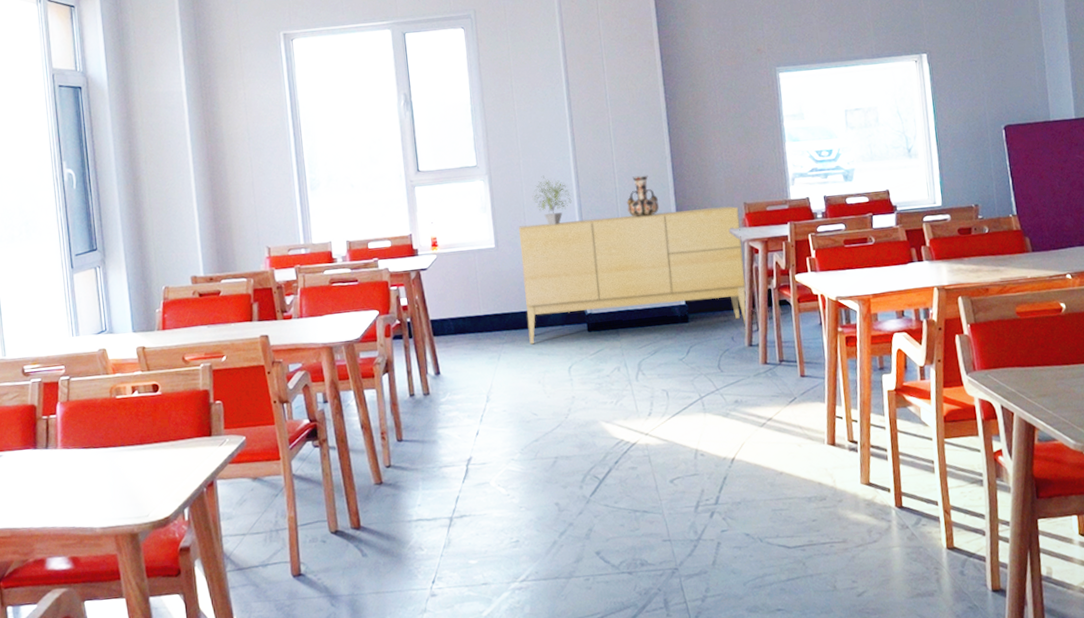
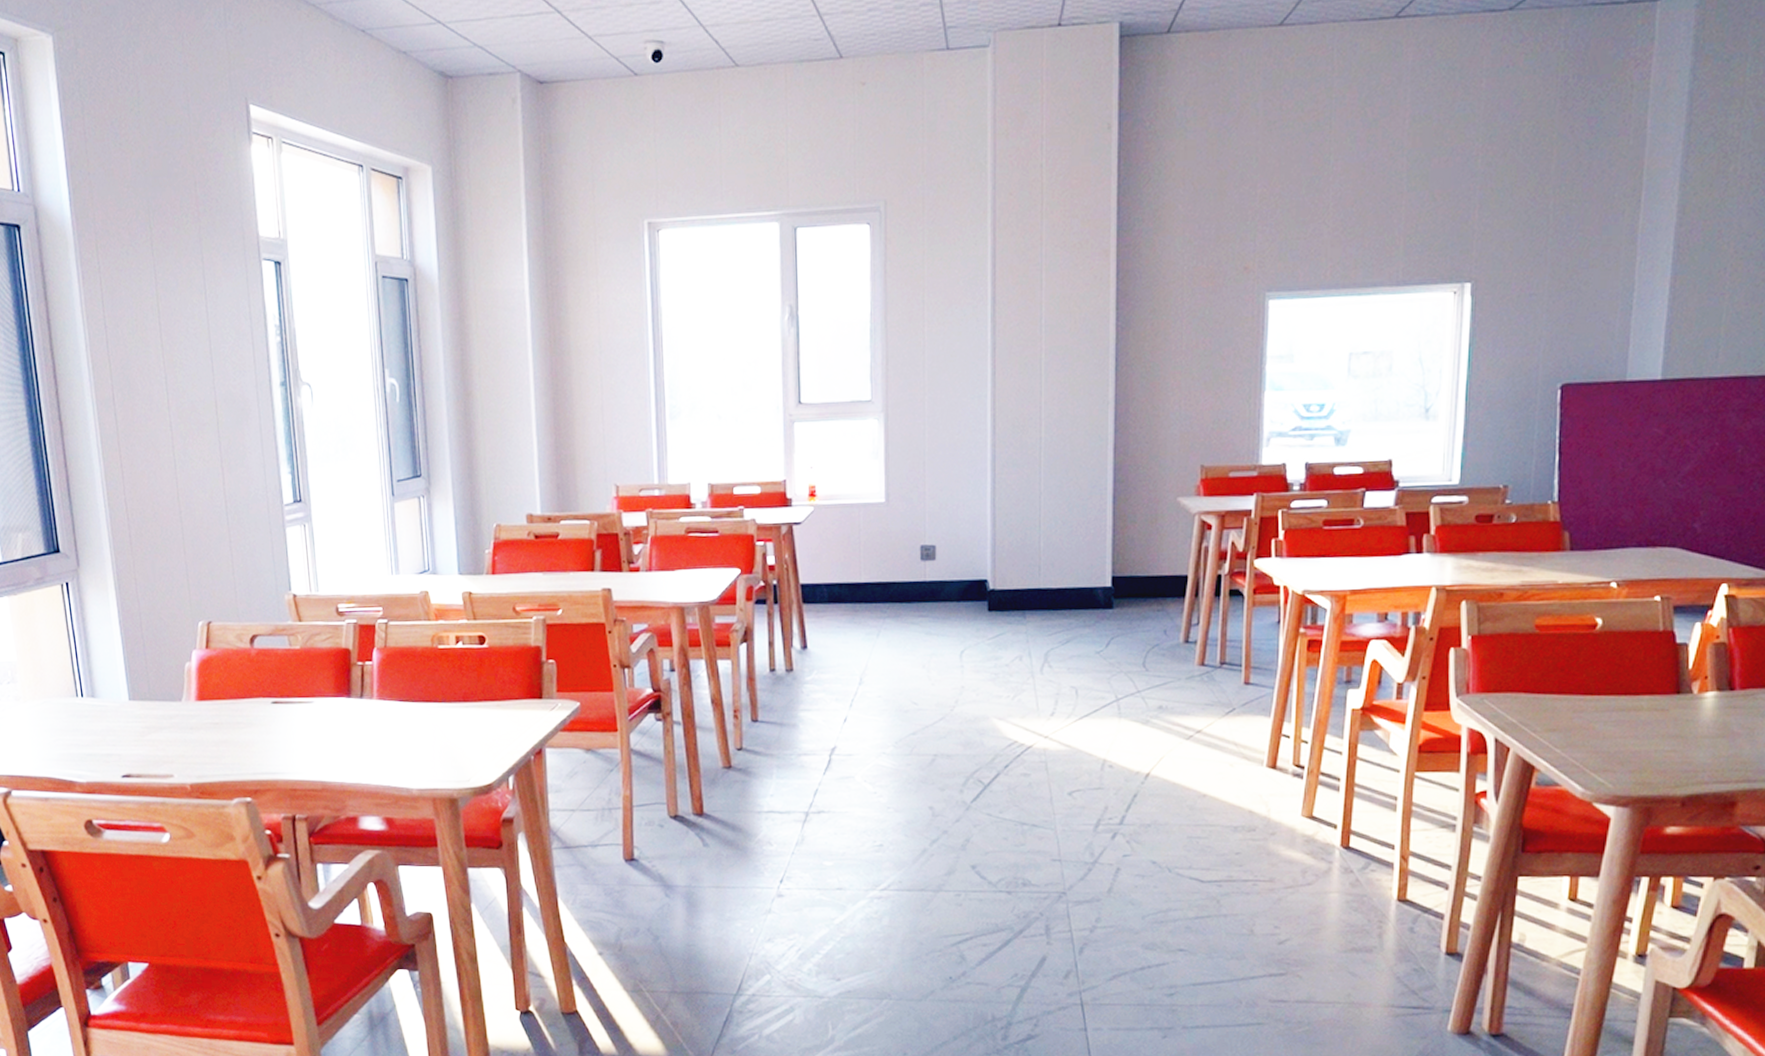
sideboard: present [519,206,748,345] -> none [915,468,1194,622]
potted plant: present [532,175,572,226] -> none [936,416,984,480]
decorative vase: present [627,175,660,217] -> none [1053,423,1093,476]

